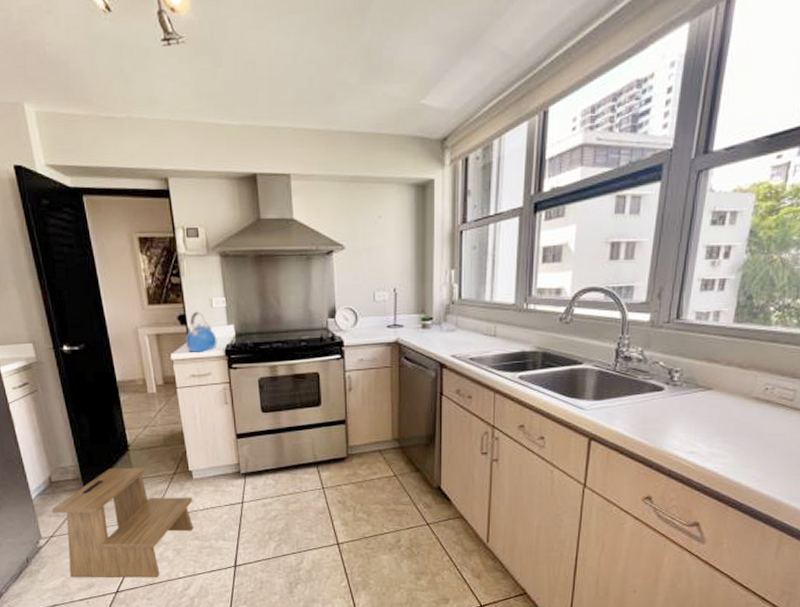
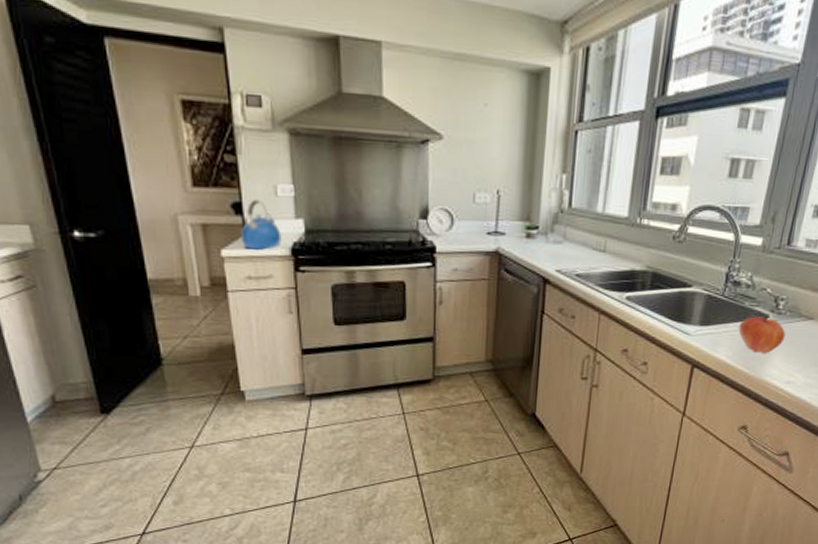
step stool: present [52,467,194,578] -> none [56,385,245,518]
fruit: none [633,386,684,425] -> present [738,314,786,354]

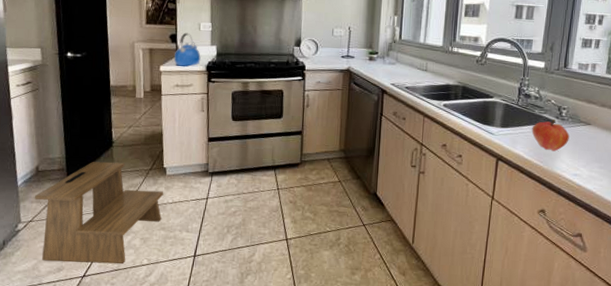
step stool: none [56,385,245,518] -> present [35,161,164,264]

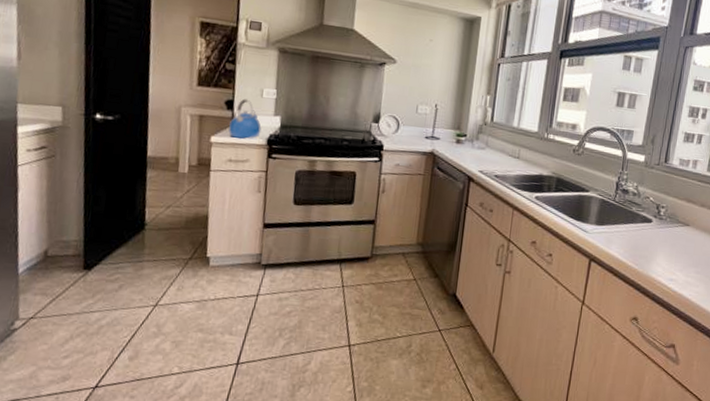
step stool: present [35,161,164,264] -> none [39,246,205,372]
fruit: present [532,120,570,152] -> none [628,218,667,254]

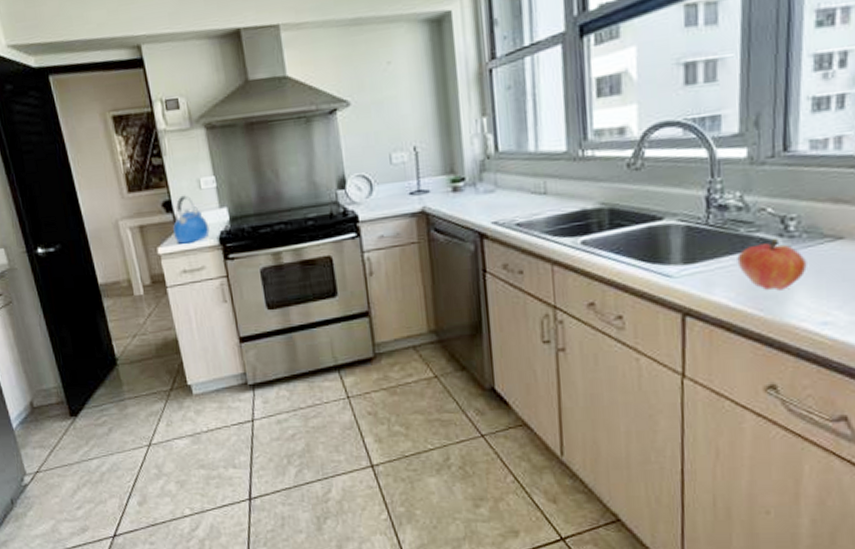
fruit: none [628,218,667,254] -> present [737,239,807,291]

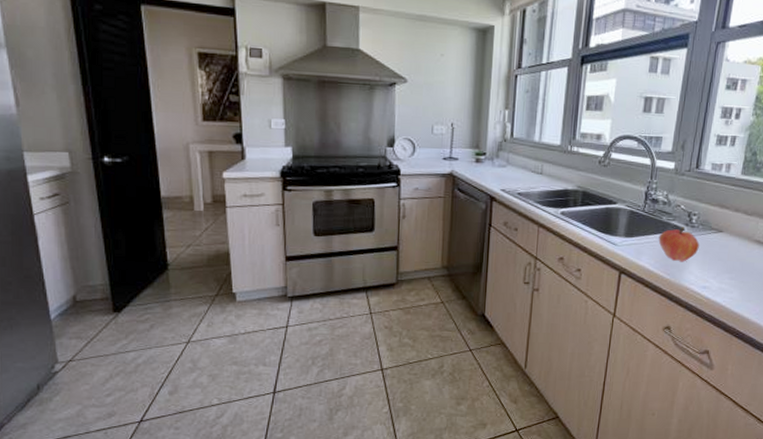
kettle: present [173,195,210,244] -> none [240,131,273,172]

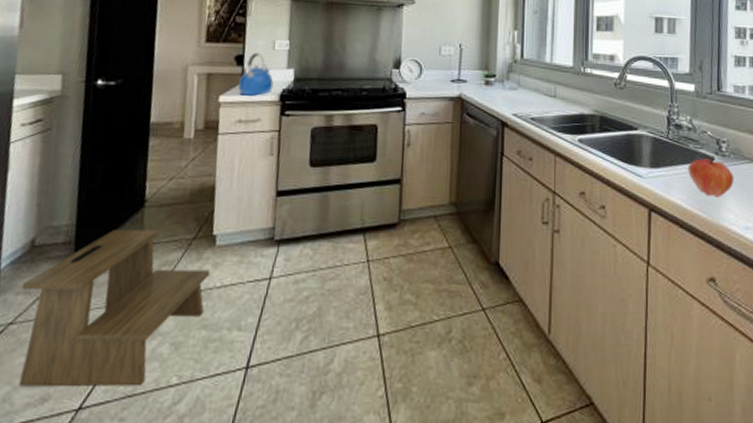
step stool: none [74,287,234,406] -> present [19,229,211,387]
kettle: none [240,131,273,172] -> present [238,52,274,96]

